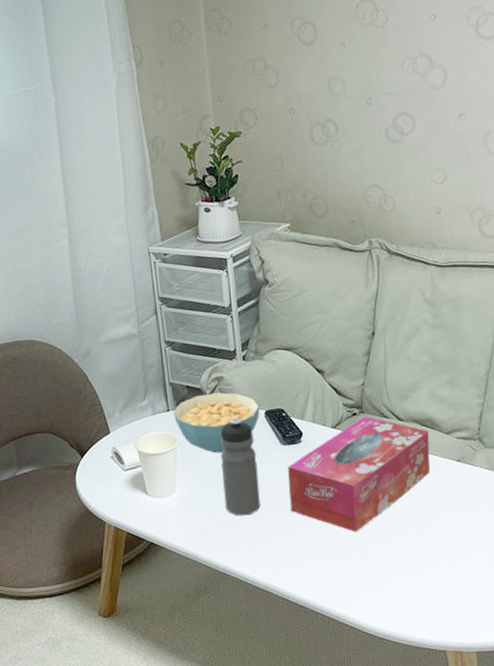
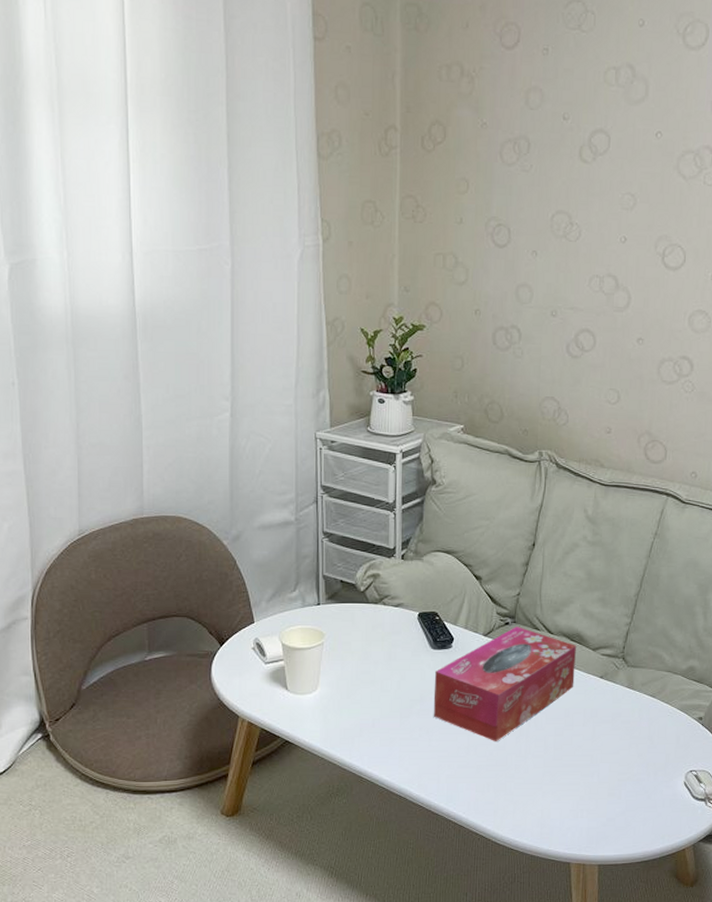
cereal bowl: present [173,392,260,453] -> none [324,590,414,652]
water bottle: present [220,417,260,516] -> none [368,617,405,718]

